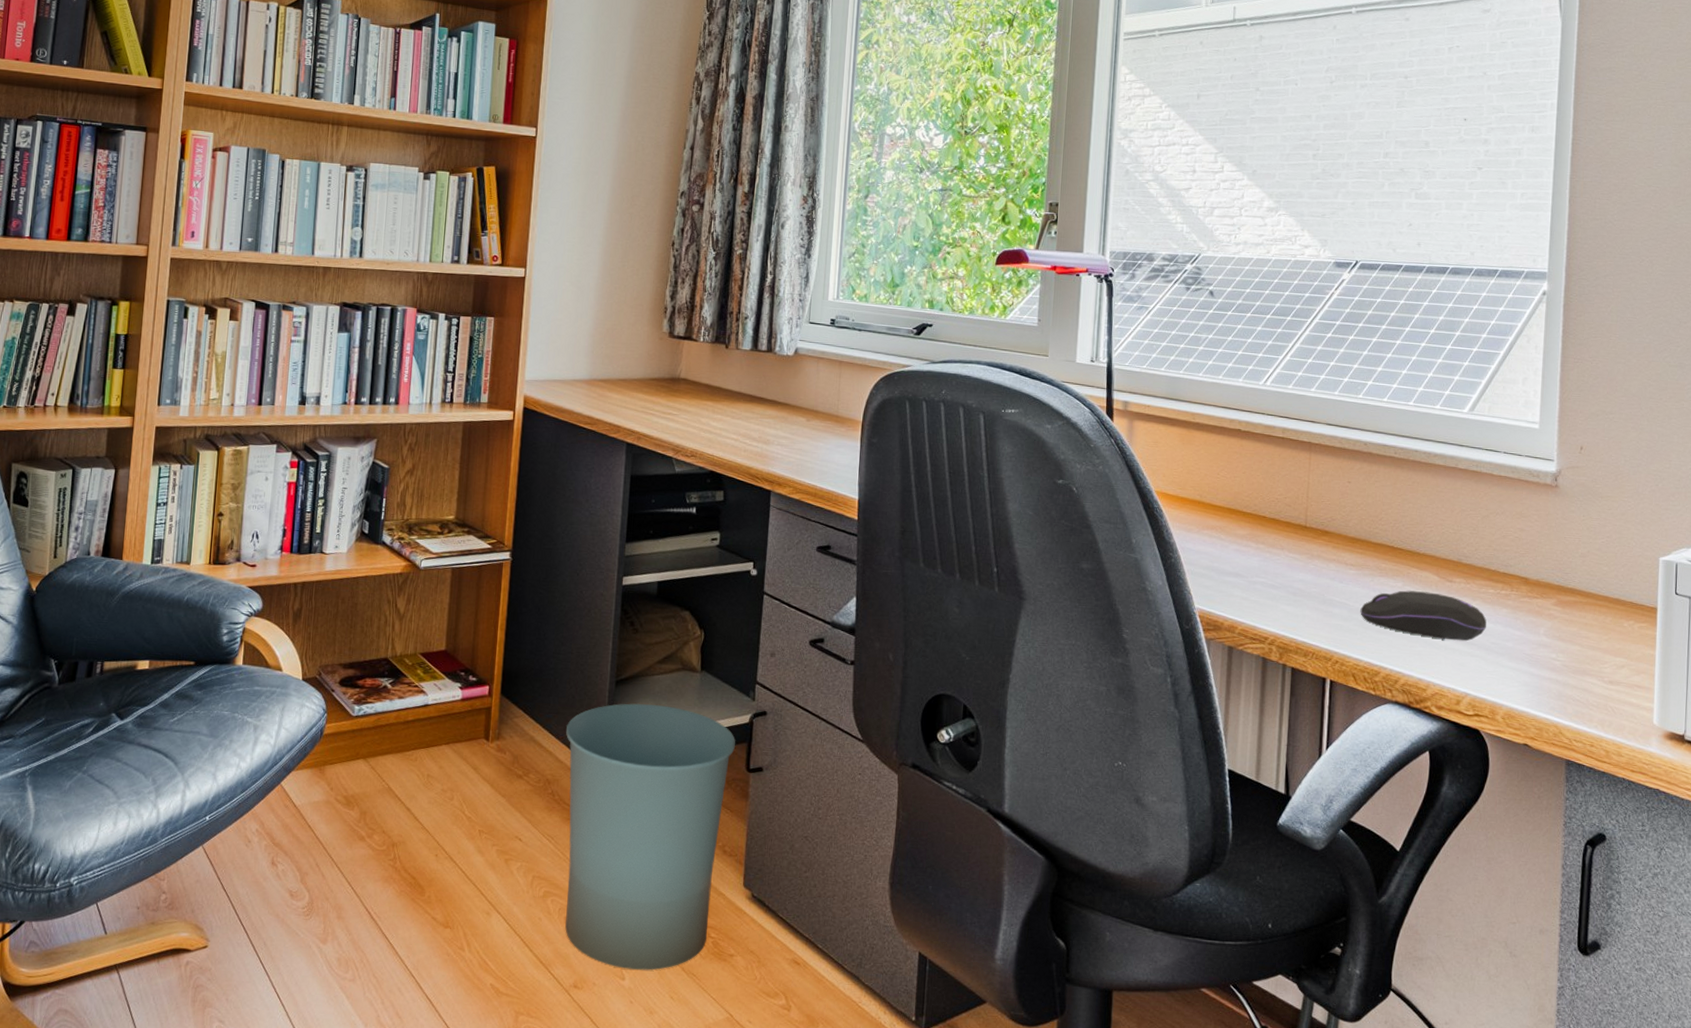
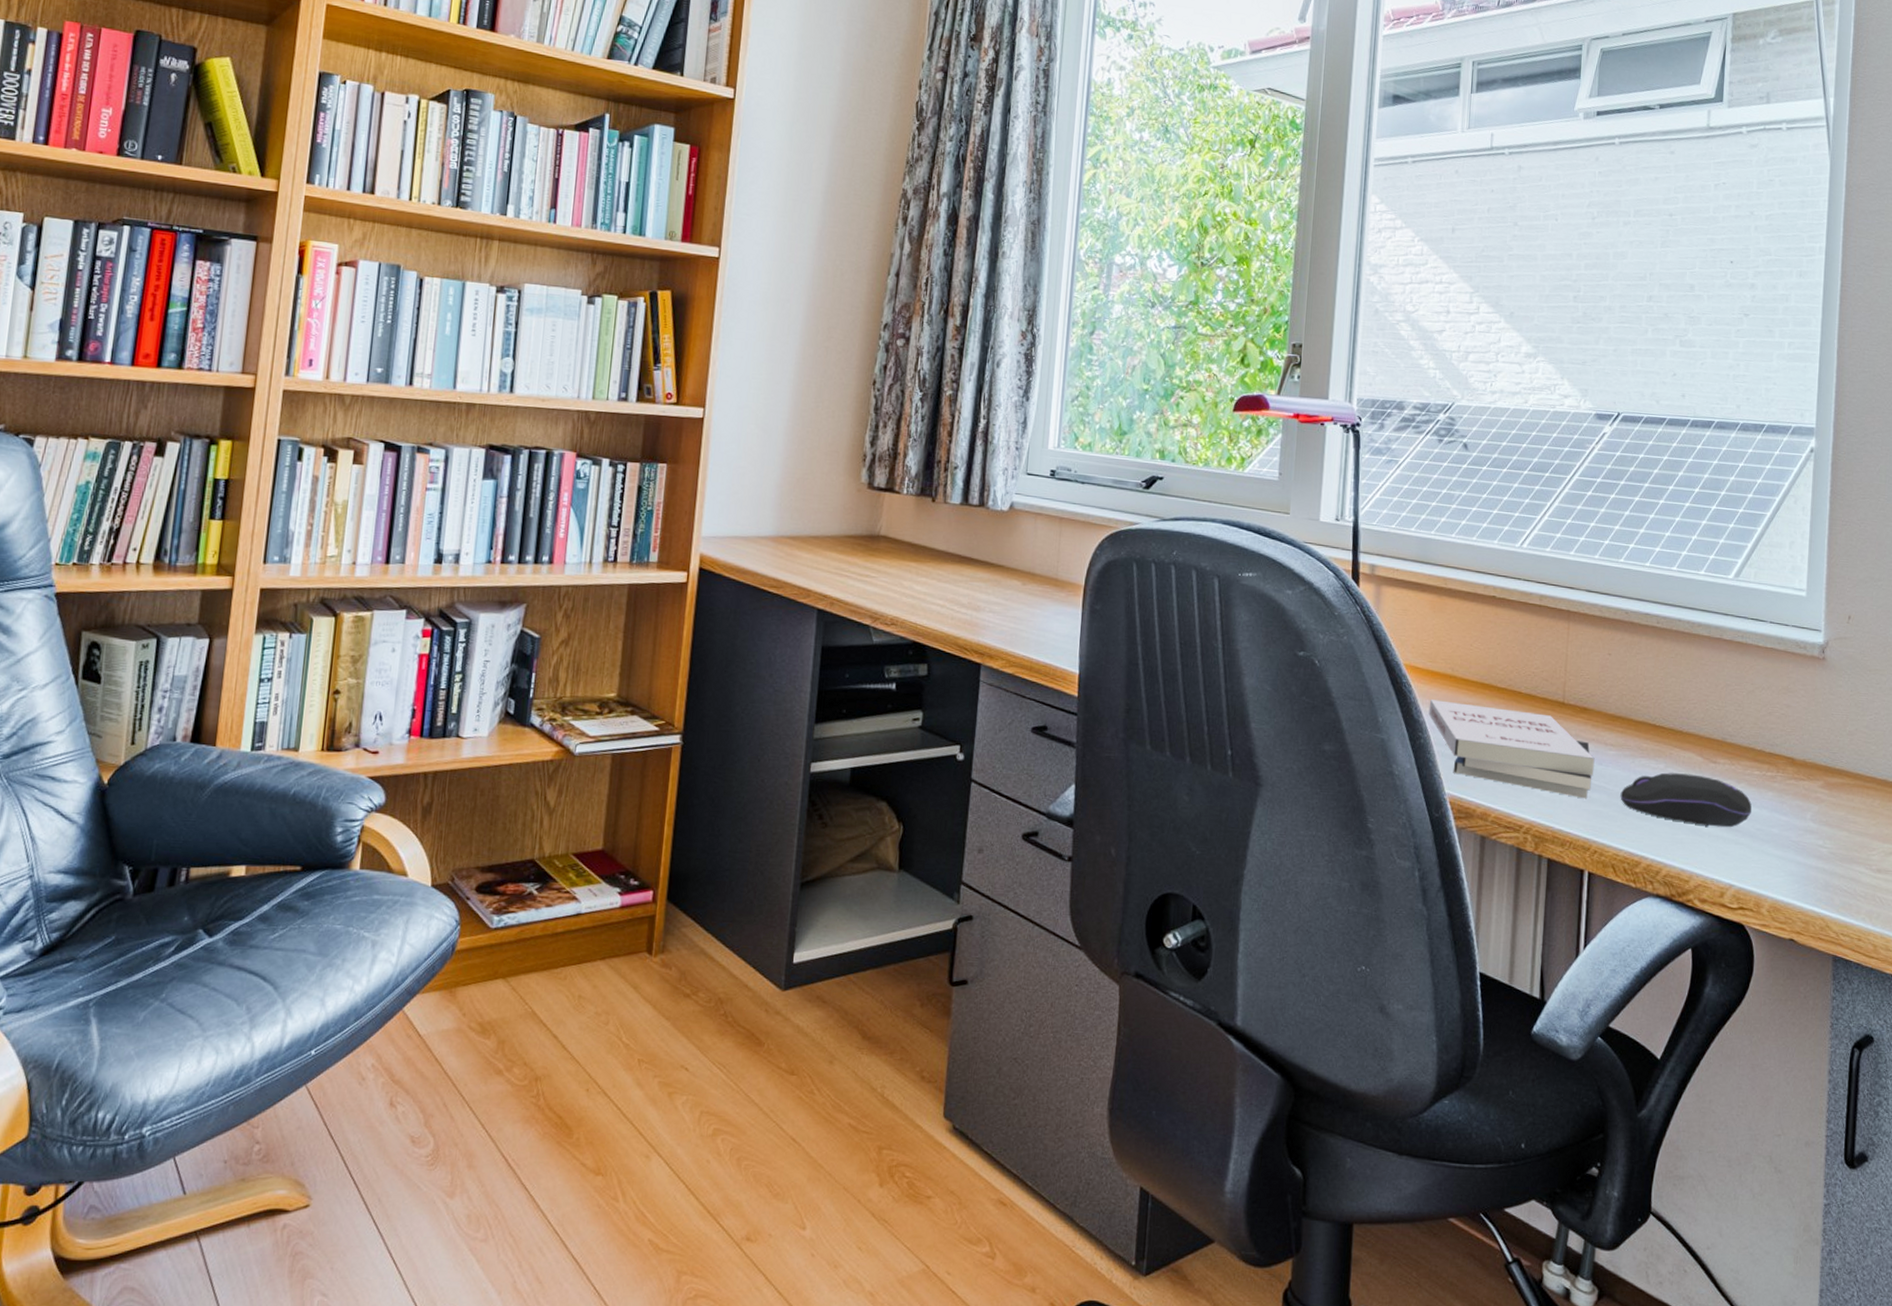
waste bin: present [565,703,735,970] -> none [737,908,937,1217]
books: none [1178,523,1336,614] -> present [1428,700,1595,799]

